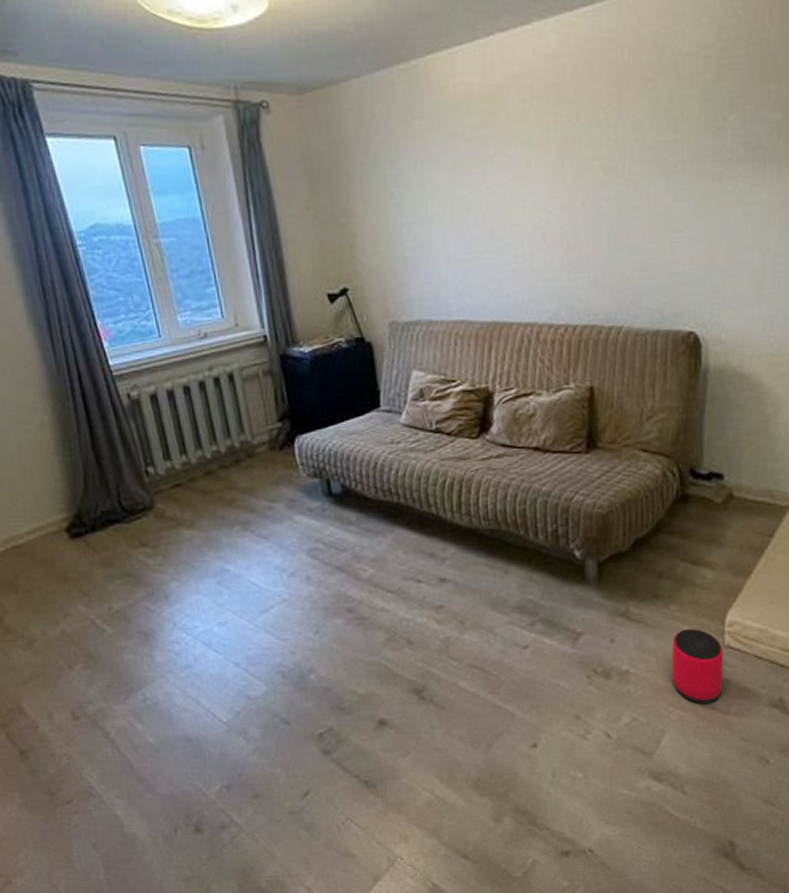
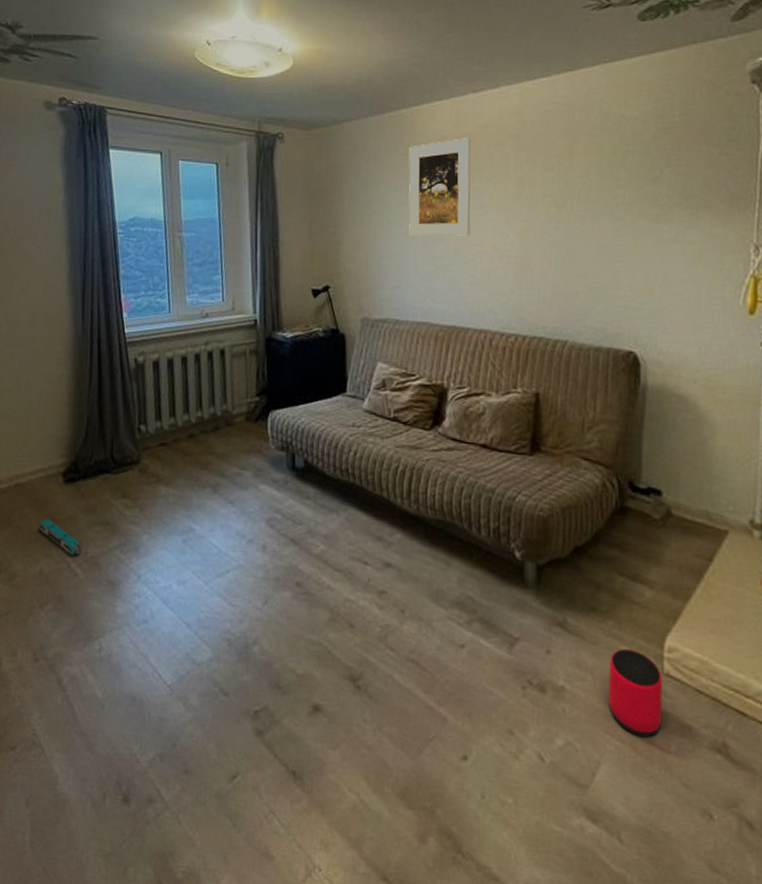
toy train: none [49,578,105,613] -> present [38,519,82,556]
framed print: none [427,92,507,220] -> present [408,138,472,237]

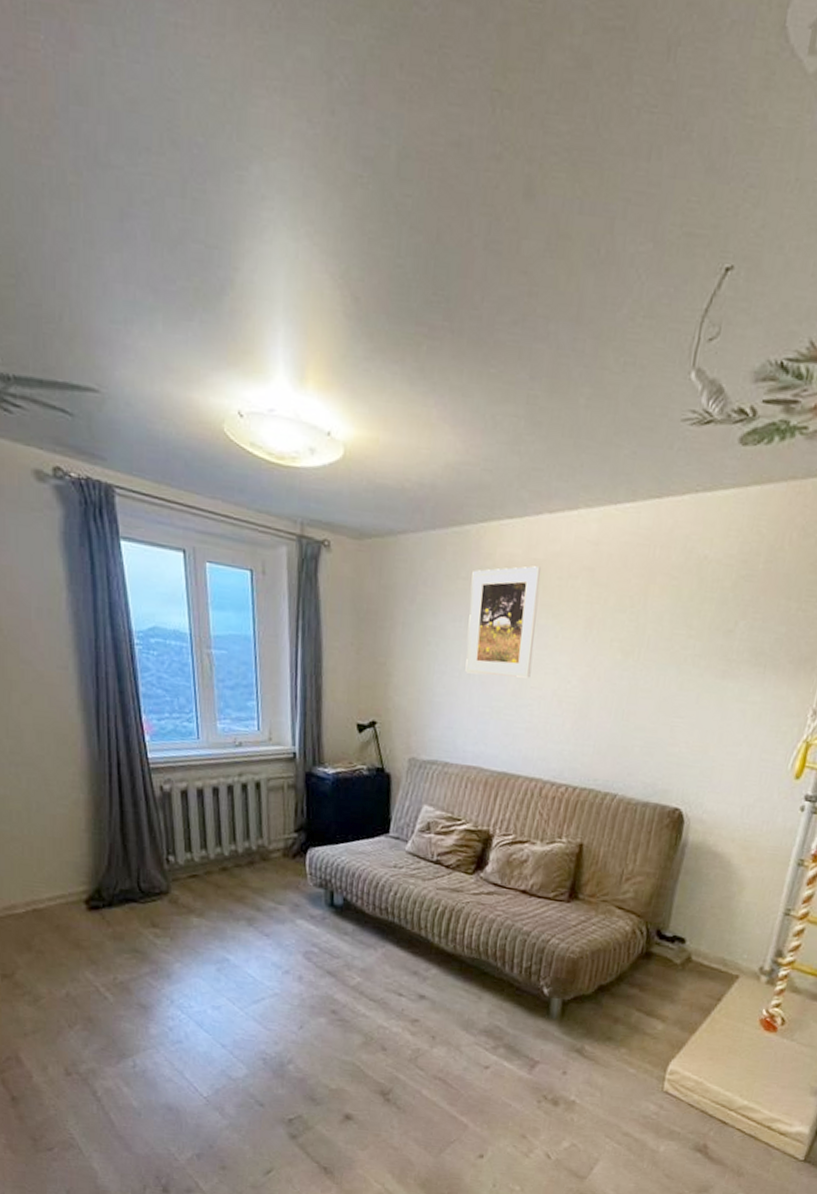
toy train: present [38,519,82,556] -> none [61,944,110,981]
speaker: present [608,648,663,738] -> none [612,1071,662,1141]

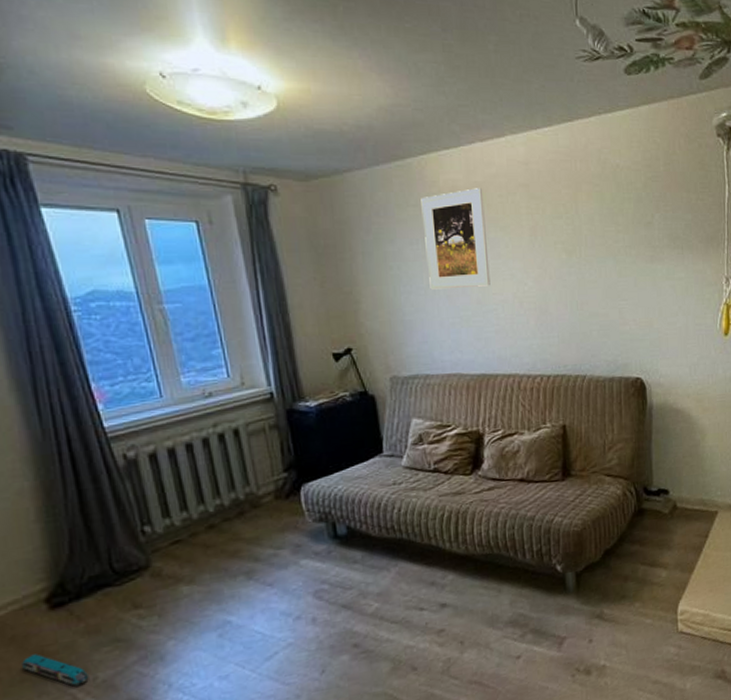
toy train: none [61,944,110,981] -> present [21,654,89,687]

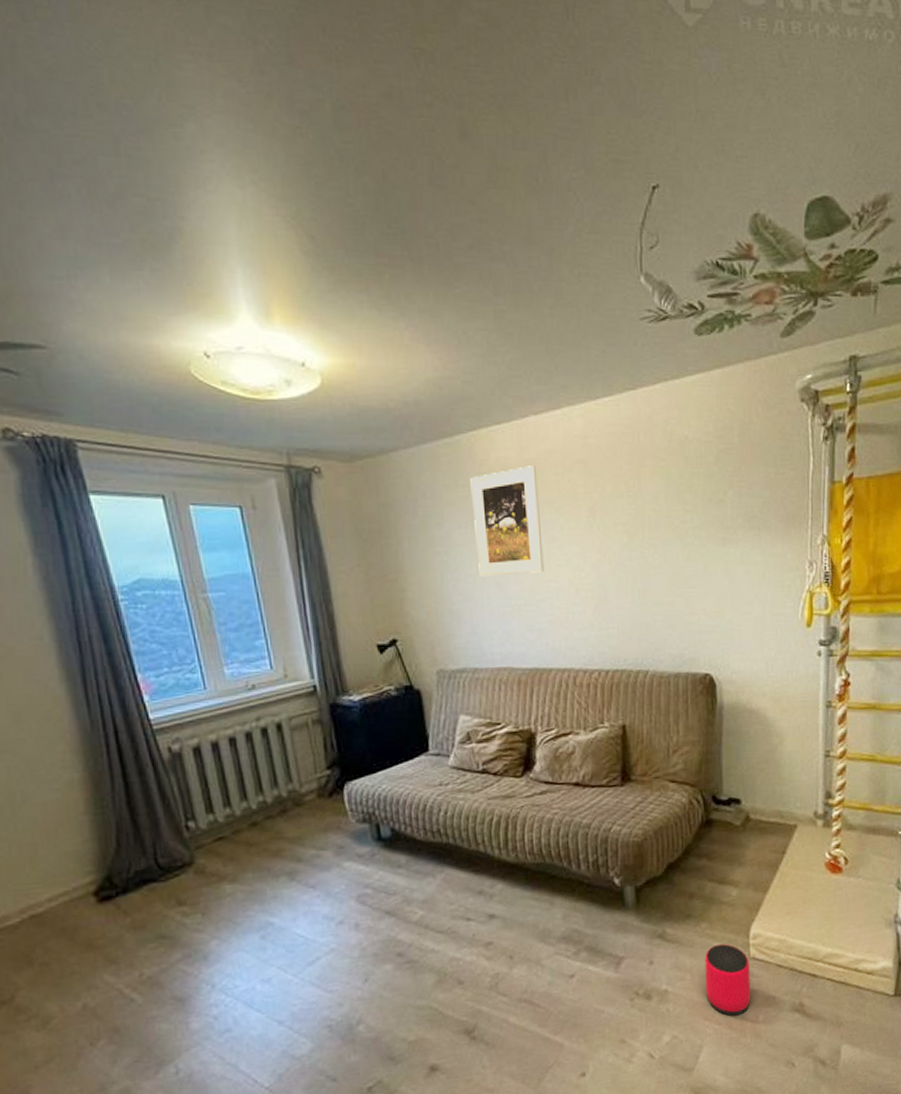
toy train: present [21,654,89,687] -> none [71,947,135,982]
speaker: none [638,620,679,686] -> present [704,943,751,1016]

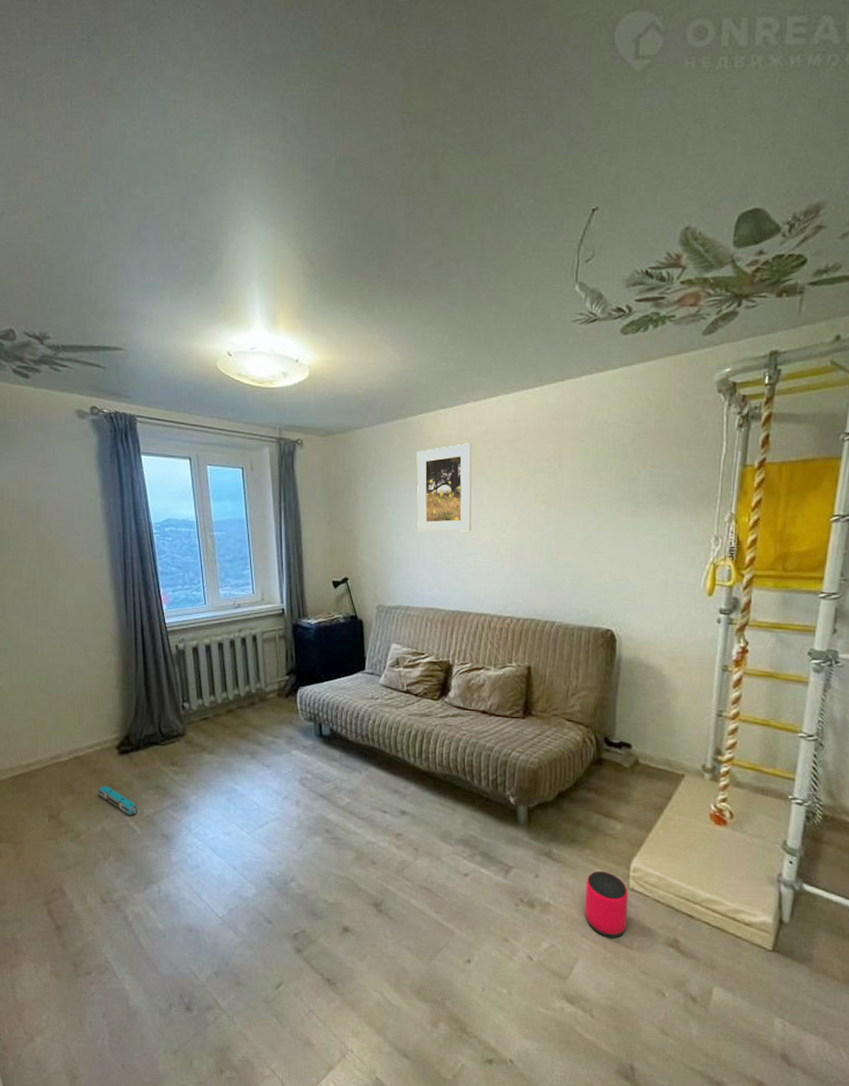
toy train: none [71,947,135,982] -> present [97,785,138,816]

